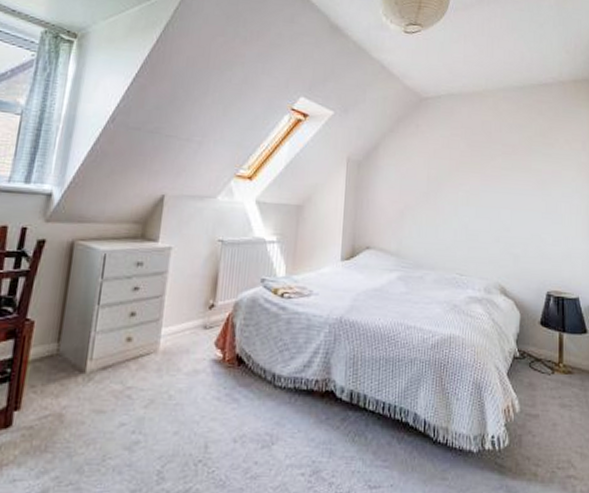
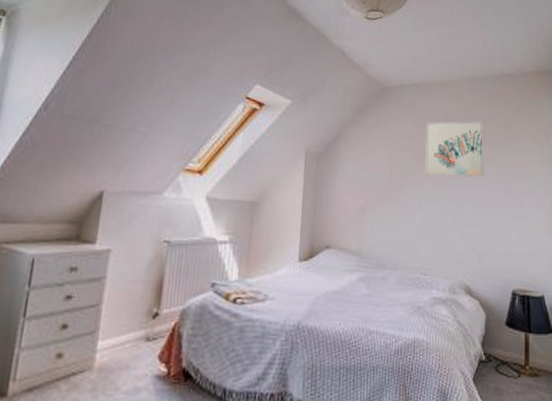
wall art: none [462,128,521,184] -> present [425,120,485,178]

